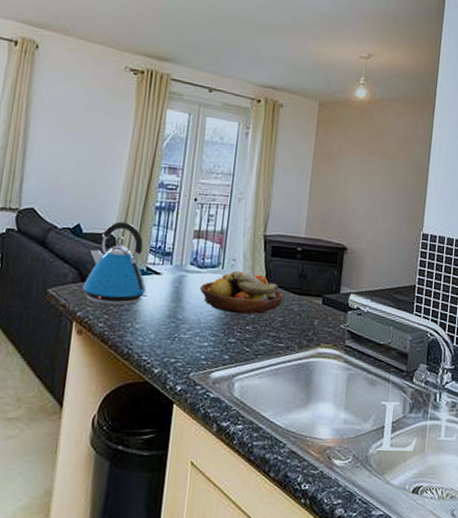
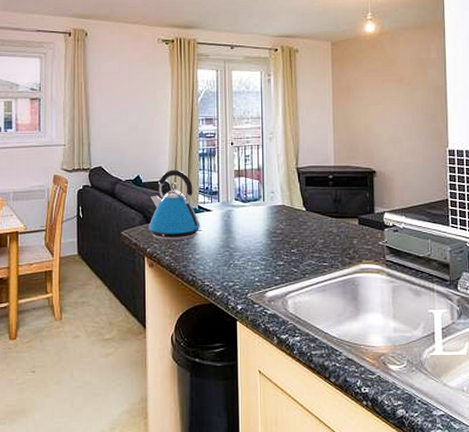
fruit bowl: present [199,270,284,315] -> none [246,201,322,240]

